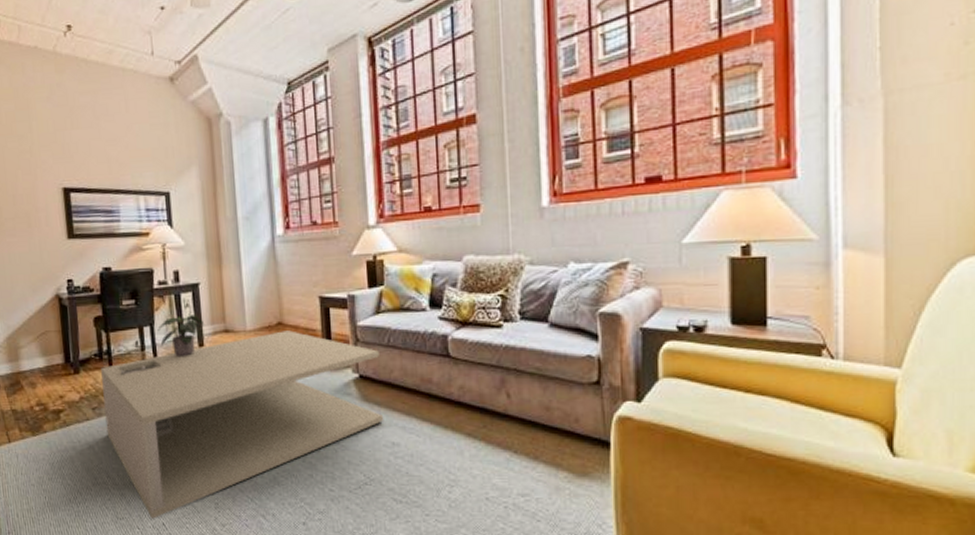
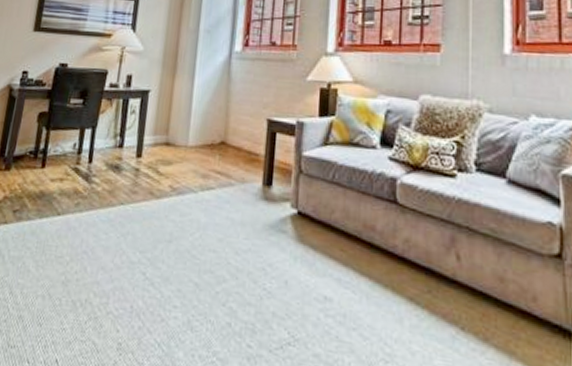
coffee table: present [101,330,384,519] -> none [21,151,322,353]
potted plant: present [158,315,205,358] -> none [99,121,147,167]

